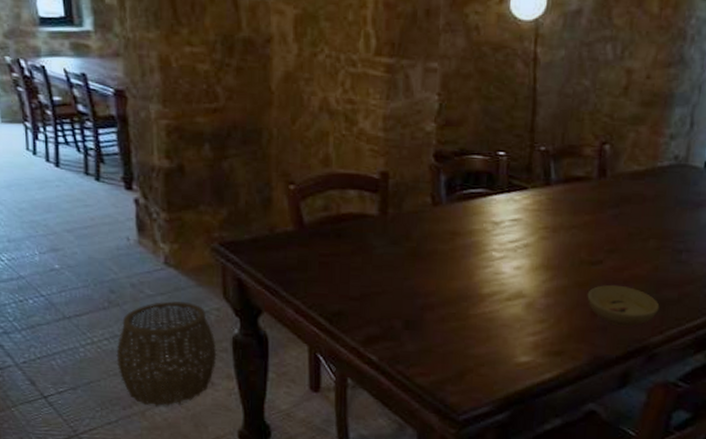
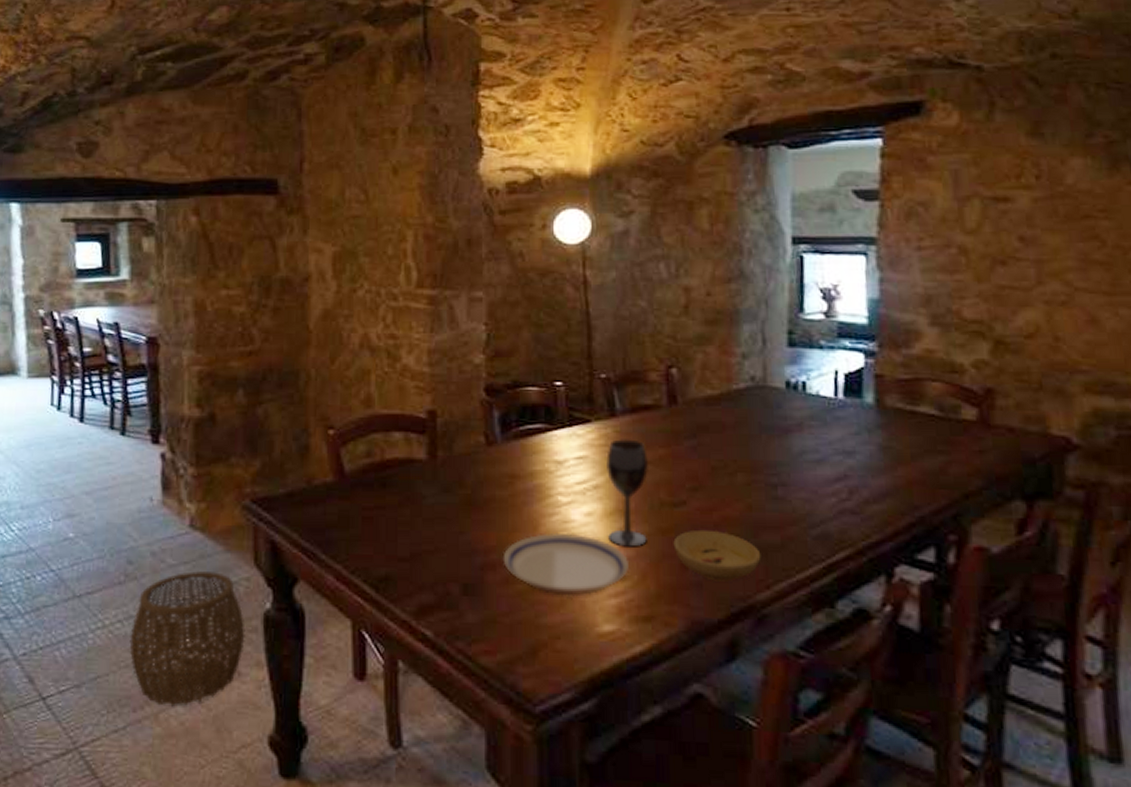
plate: none [440,281,547,334] -> present [502,532,629,597]
wine glass: none [532,205,575,297] -> present [606,439,650,547]

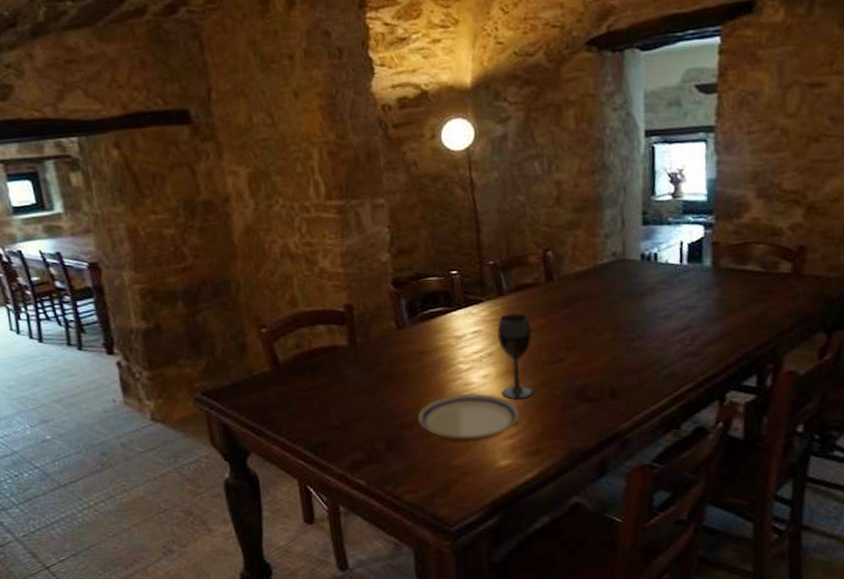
woven basket: present [129,570,246,707] -> none [112,454,211,561]
bowl: present [673,529,761,582] -> none [554,379,623,418]

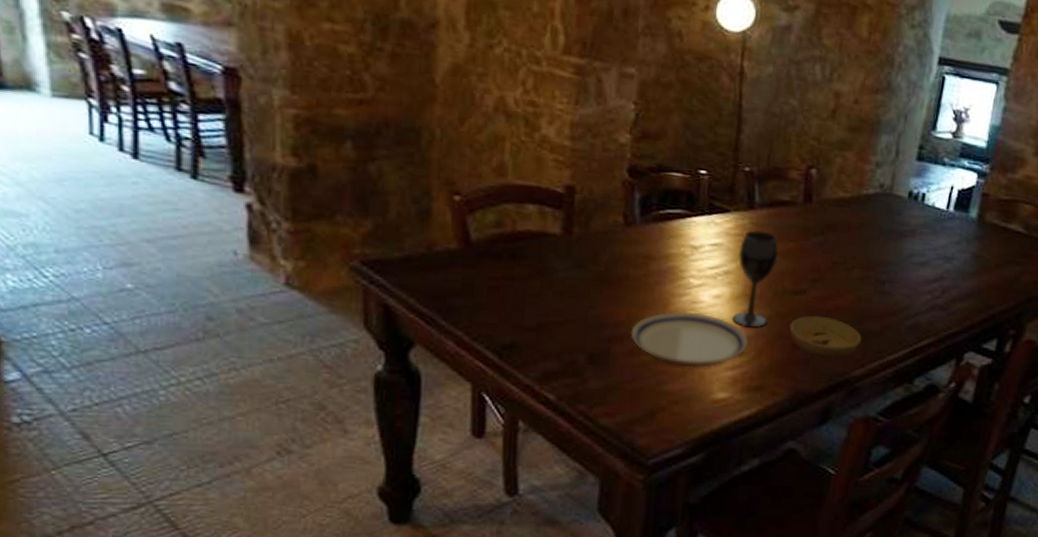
bowl: none [554,379,623,418] -> present [789,315,862,360]

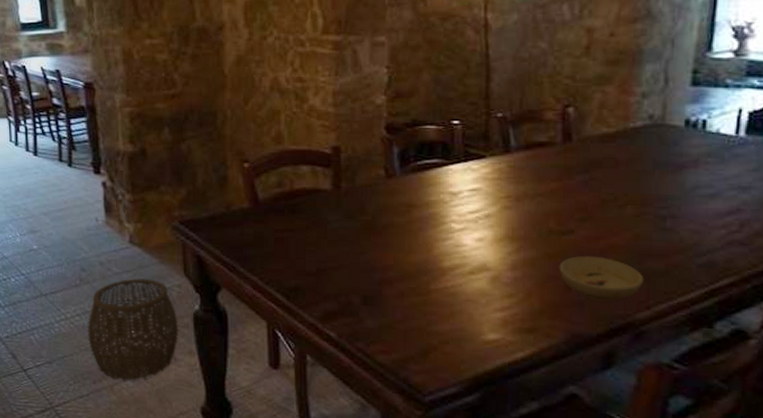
woven basket: none [212,330,353,462] -> present [87,277,179,381]
plate: present [630,311,748,368] -> none [399,254,515,310]
wine glass: present [732,230,778,328] -> none [497,173,540,269]

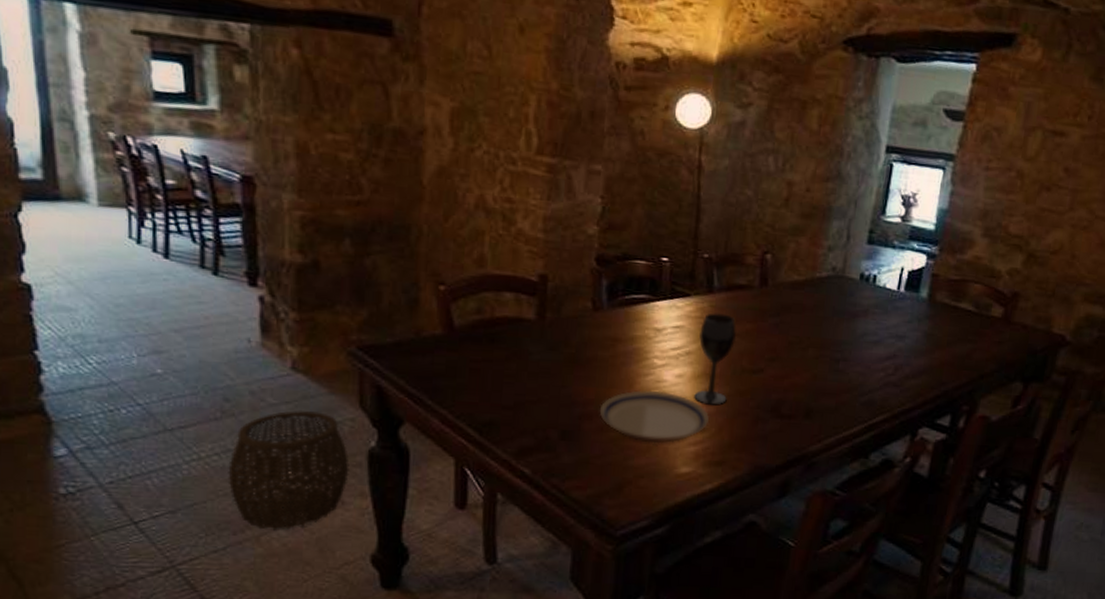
plate: none [399,254,515,310] -> present [599,390,709,444]
wine glass: none [497,173,540,269] -> present [694,313,737,405]
bowl: present [559,255,644,302] -> none [748,393,818,436]

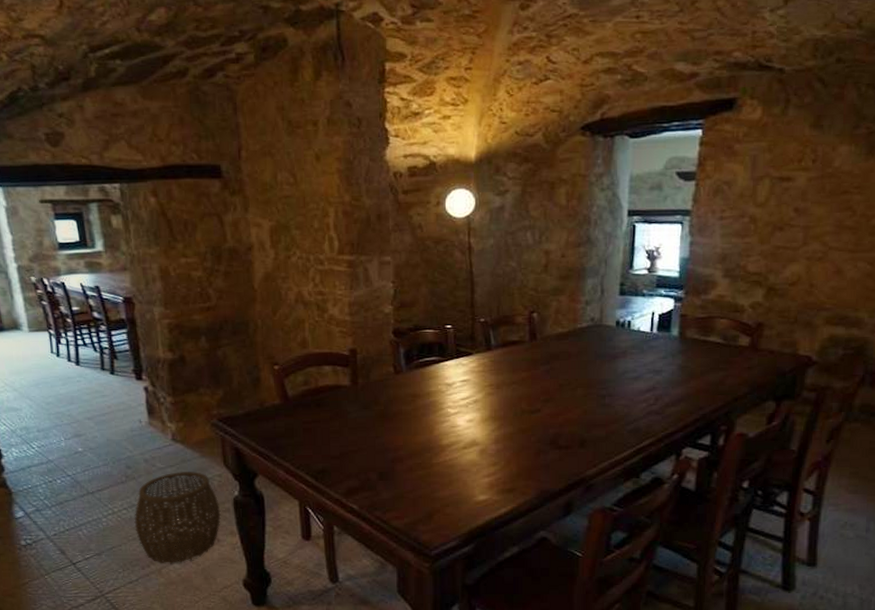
plate: present [599,390,709,444] -> none [408,434,498,478]
wine glass: present [694,313,737,405] -> none [484,366,515,443]

